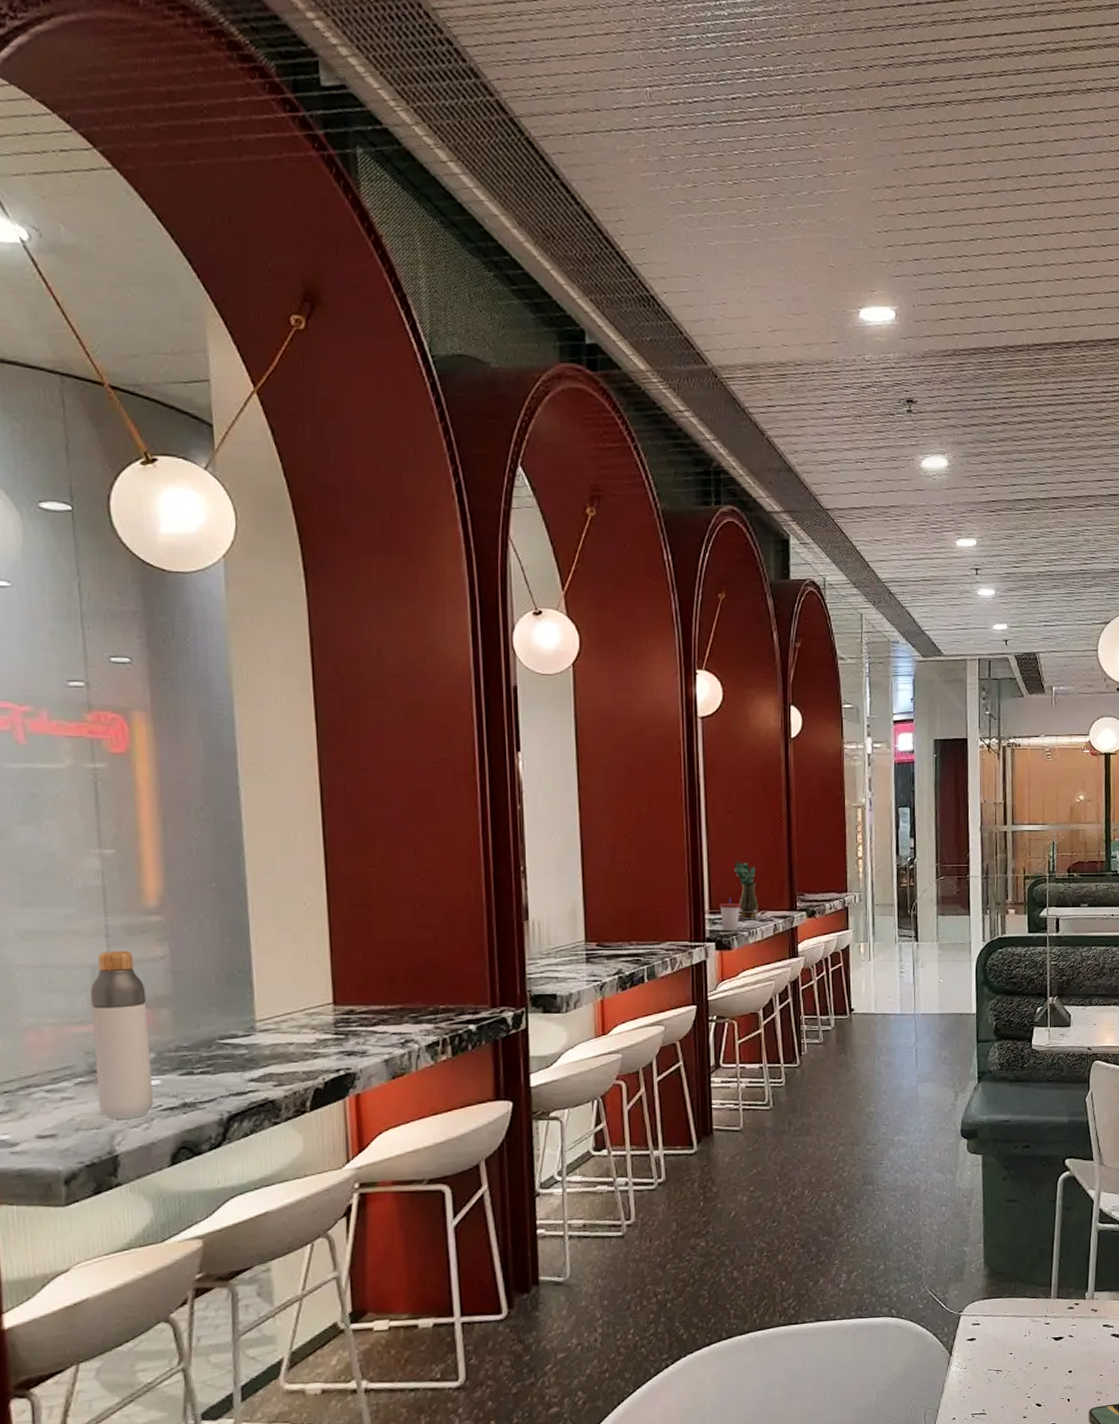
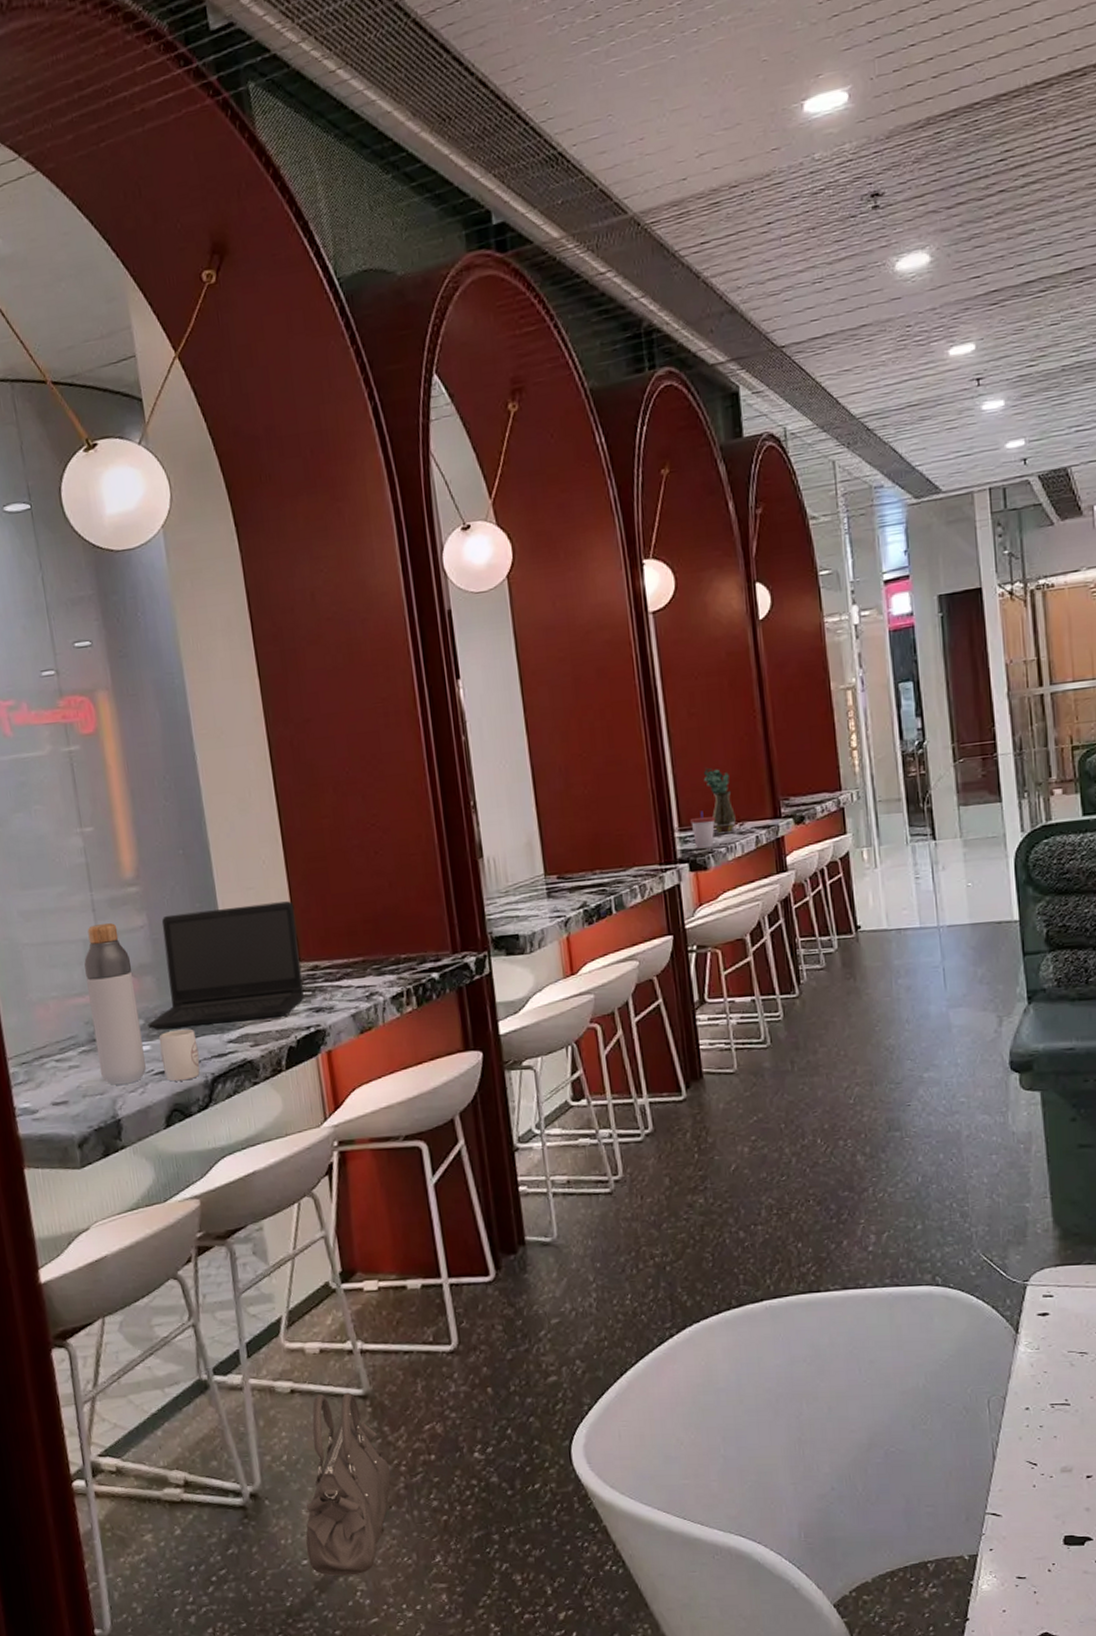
laptop: none [159,945,337,1065] -> present [148,901,305,1030]
mug: none [171,1065,216,1118] -> present [159,1029,200,1082]

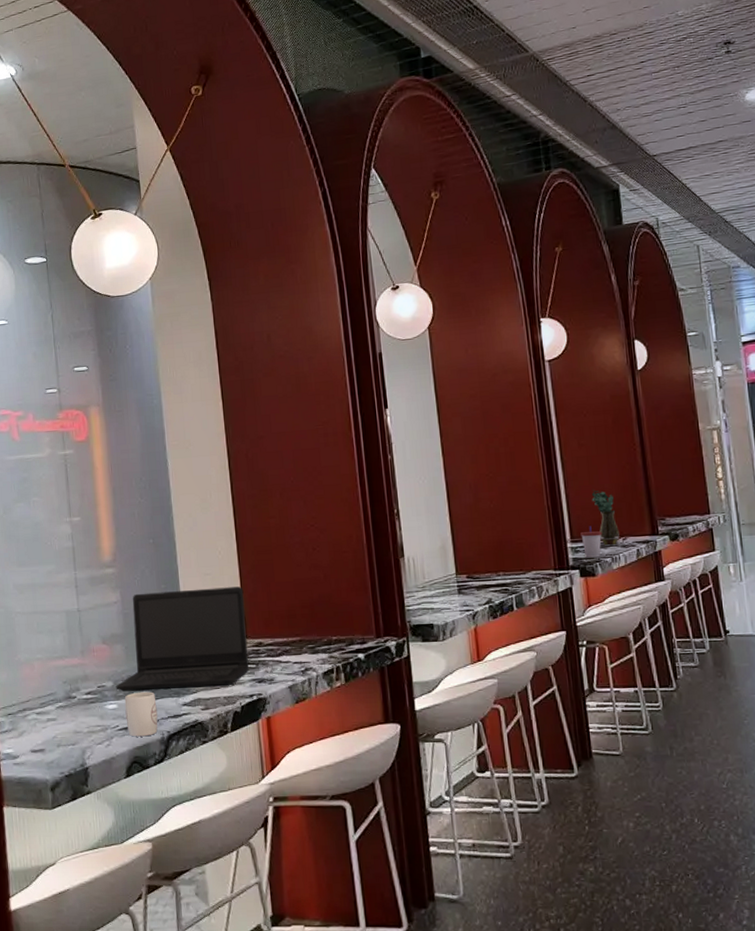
bottle: present [84,922,146,1085] -> none [66,597,112,737]

